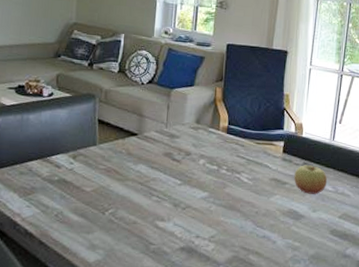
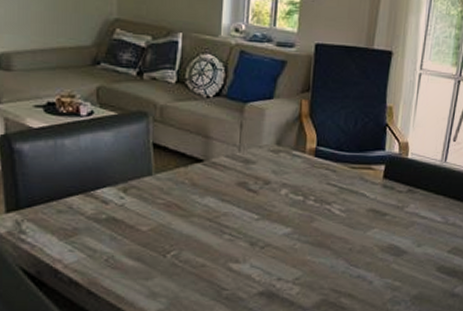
apple: present [294,165,328,194] -> none [396,192,437,226]

